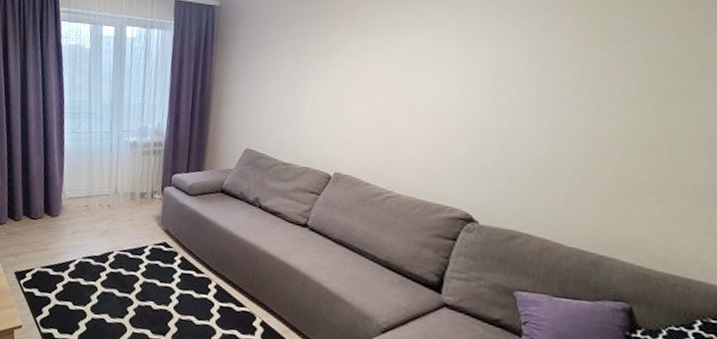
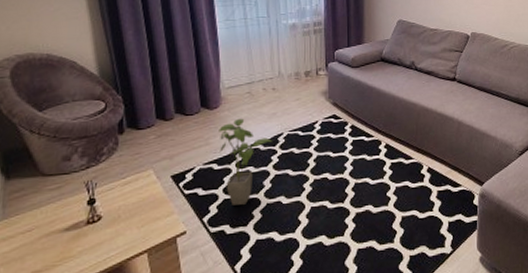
house plant: none [54,229,104,314] -> present [218,118,273,206]

